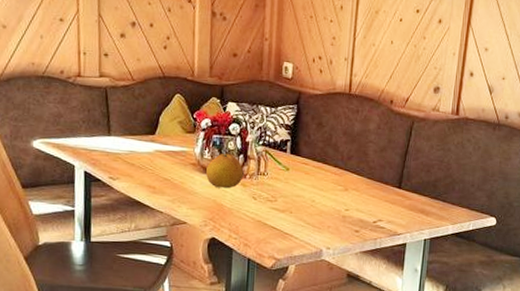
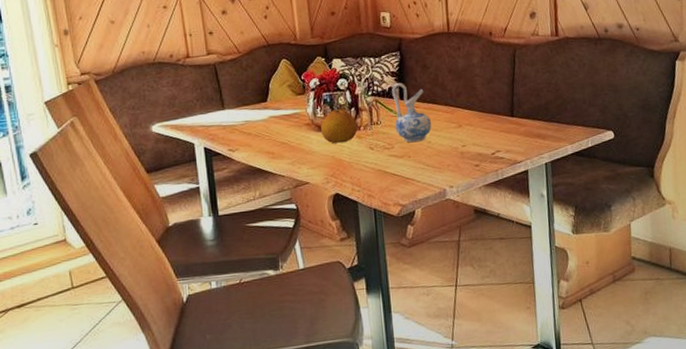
ceramic pitcher: none [281,137,318,199] -> present [392,83,432,143]

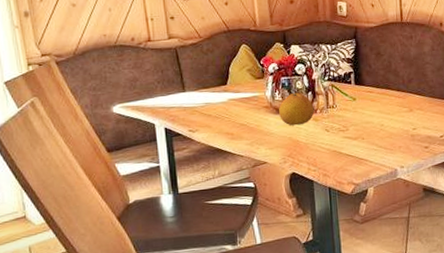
ceramic pitcher: present [392,83,432,143] -> none [347,69,384,126]

